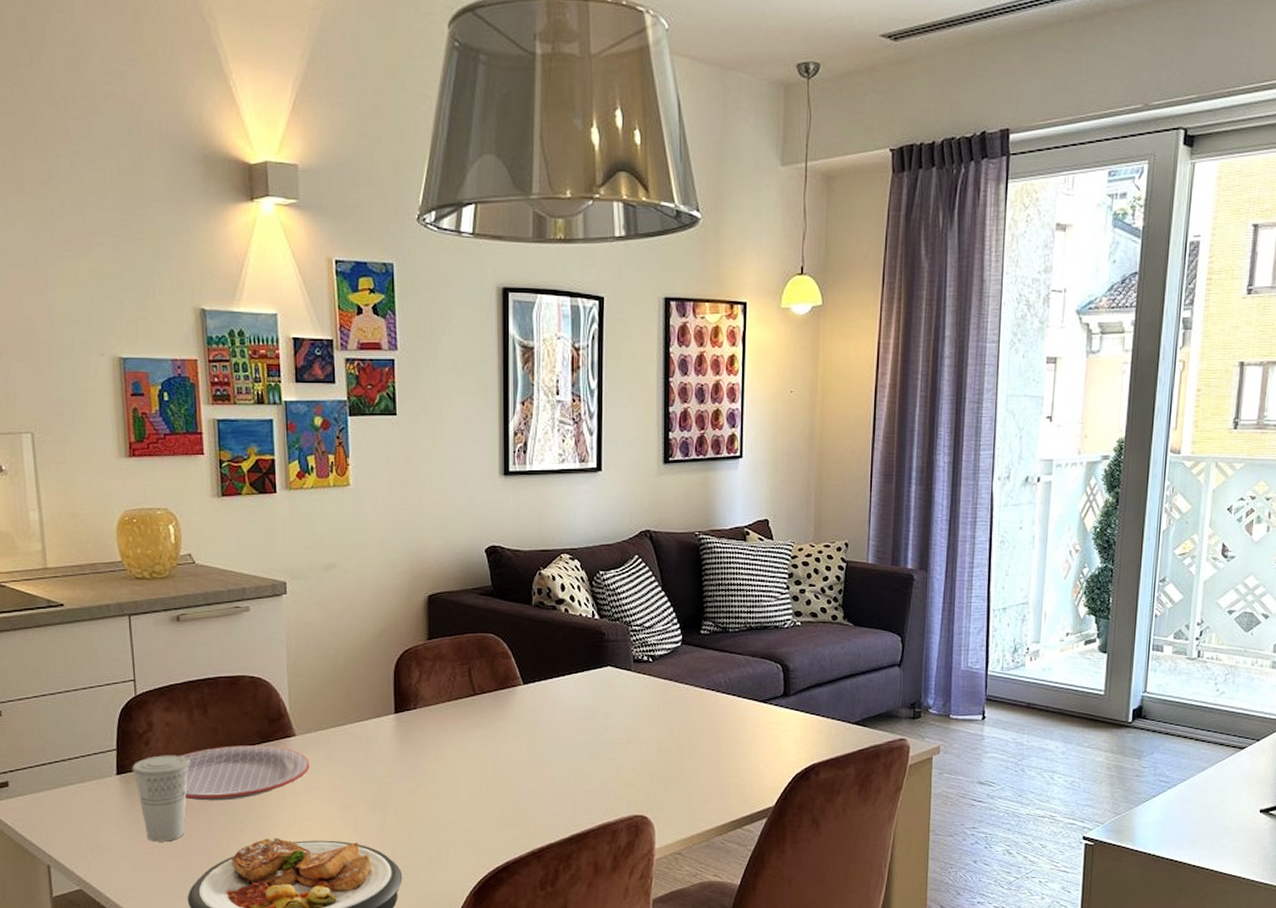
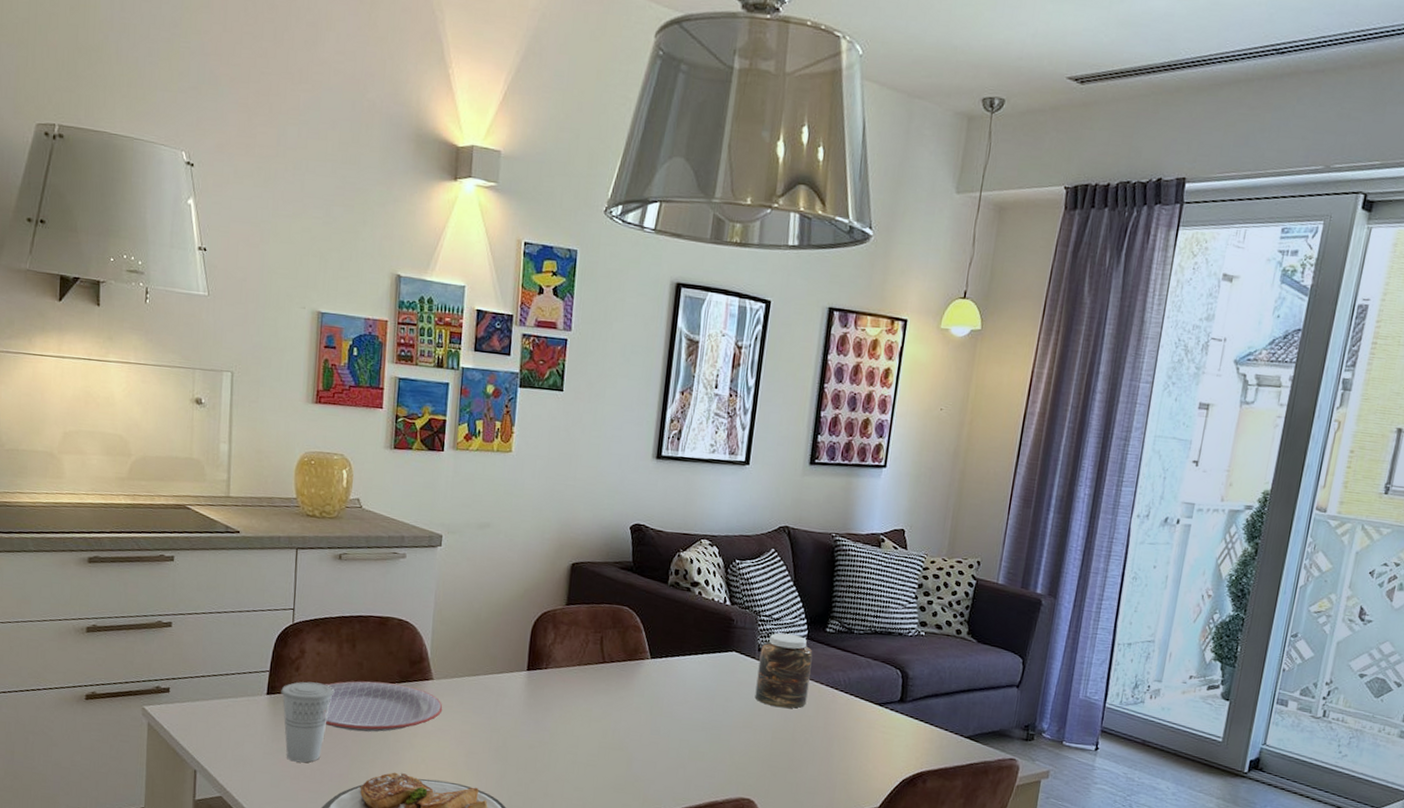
jar: none [636,641,690,718] -> present [755,633,813,709]

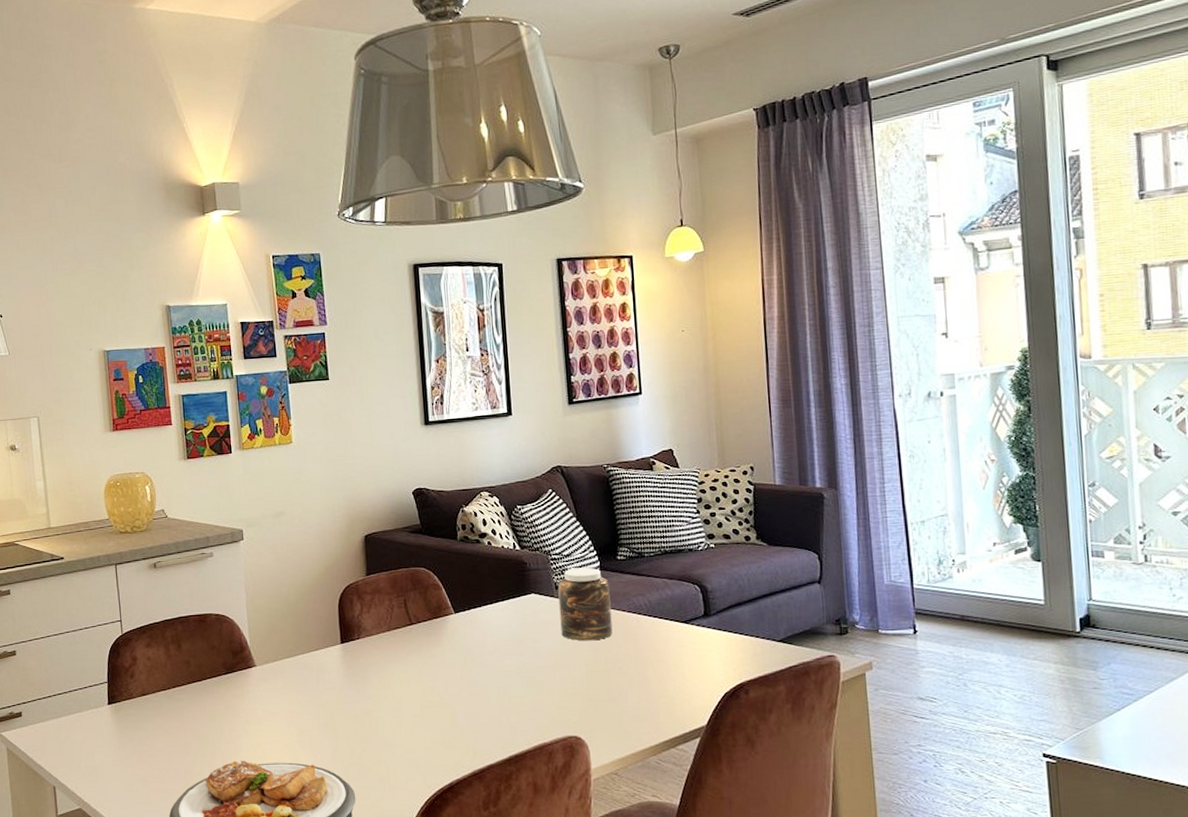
cup: present [281,681,334,763] -> none [120,686,168,765]
plate: present [324,681,443,732] -> none [158,675,270,727]

